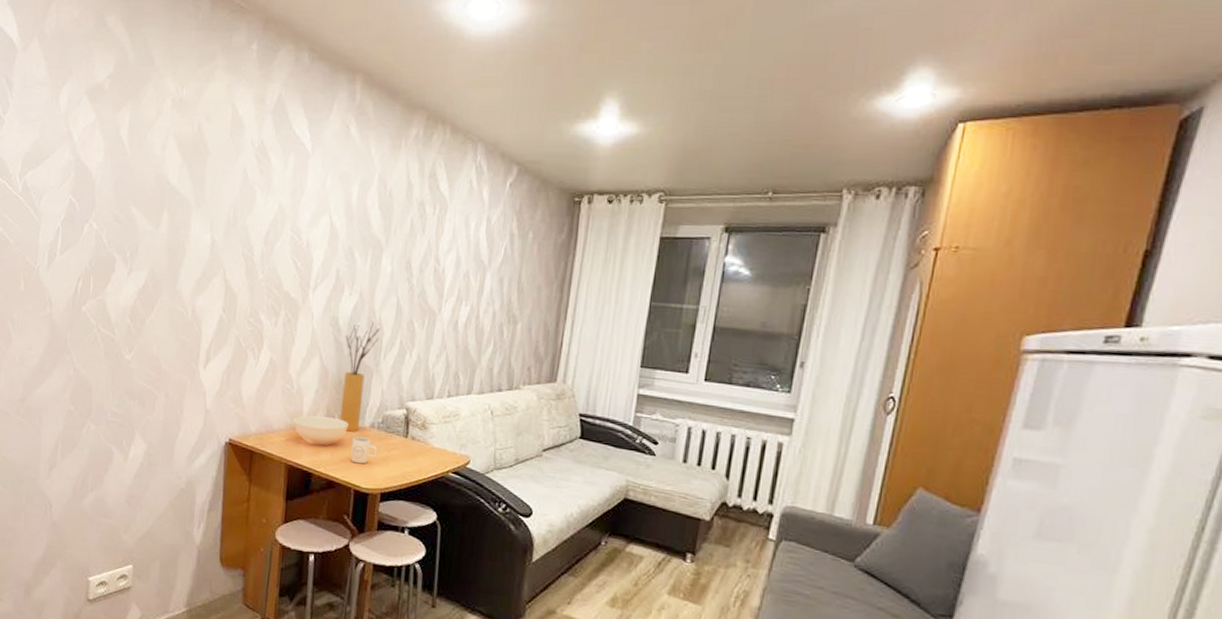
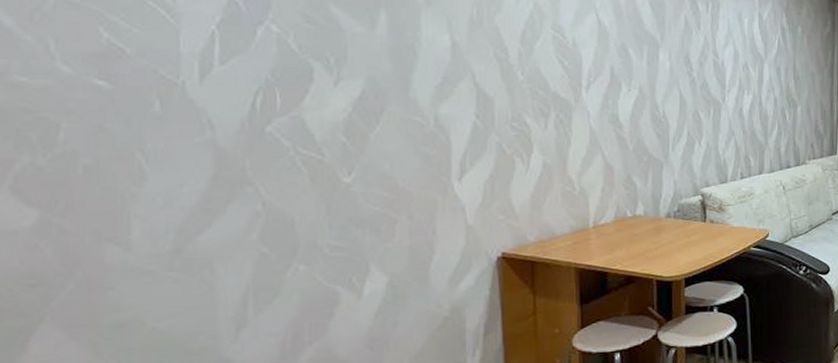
bowl: present [294,415,349,446] -> none [580,213,643,244]
vase: present [340,322,381,432] -> none [629,116,666,225]
mug: present [350,436,378,464] -> none [647,228,677,255]

